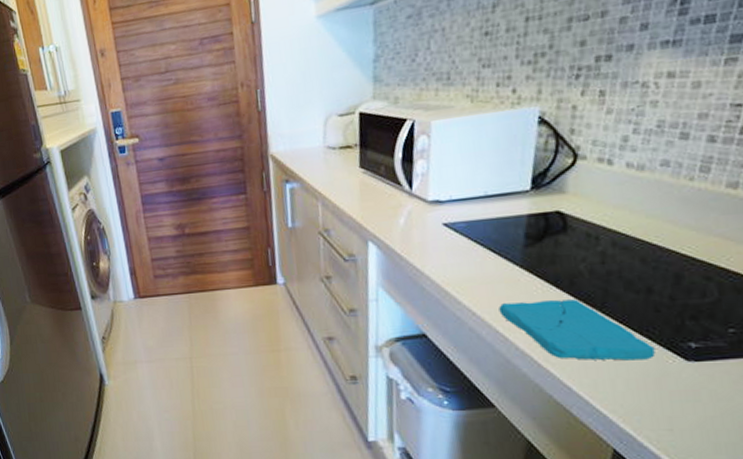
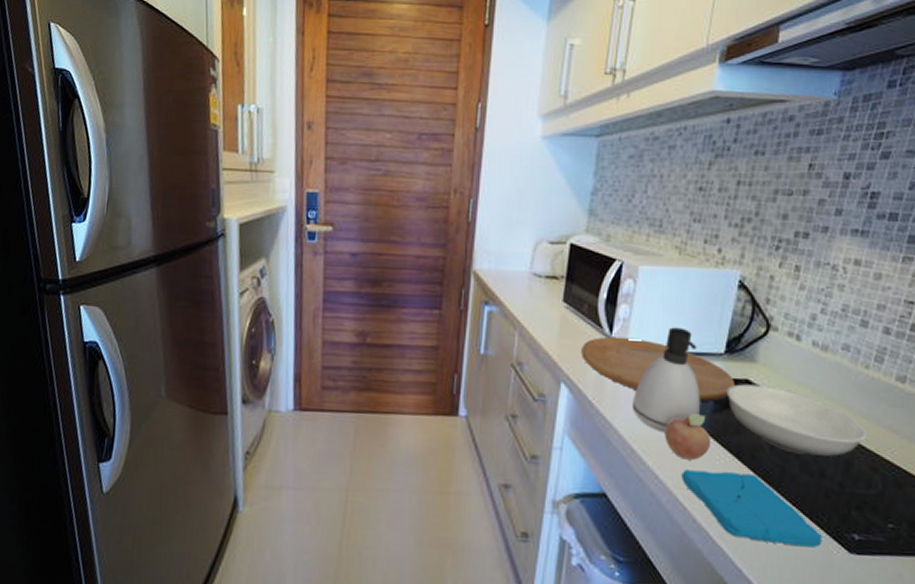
cutting board: none [384,190,547,240] -> present [582,336,736,403]
soap dispenser: none [440,172,512,273] -> present [632,327,701,433]
fruit: none [476,250,527,295] -> present [665,412,712,460]
bowl: none [538,214,698,275] -> present [728,384,868,456]

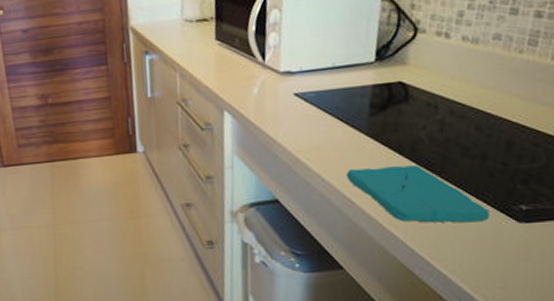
cutting board: present [582,336,736,403] -> none [238,61,390,109]
soap dispenser: present [632,327,701,433] -> none [291,45,358,141]
fruit: present [665,412,712,460] -> none [325,118,372,161]
bowl: present [728,384,868,456] -> none [382,84,527,142]

